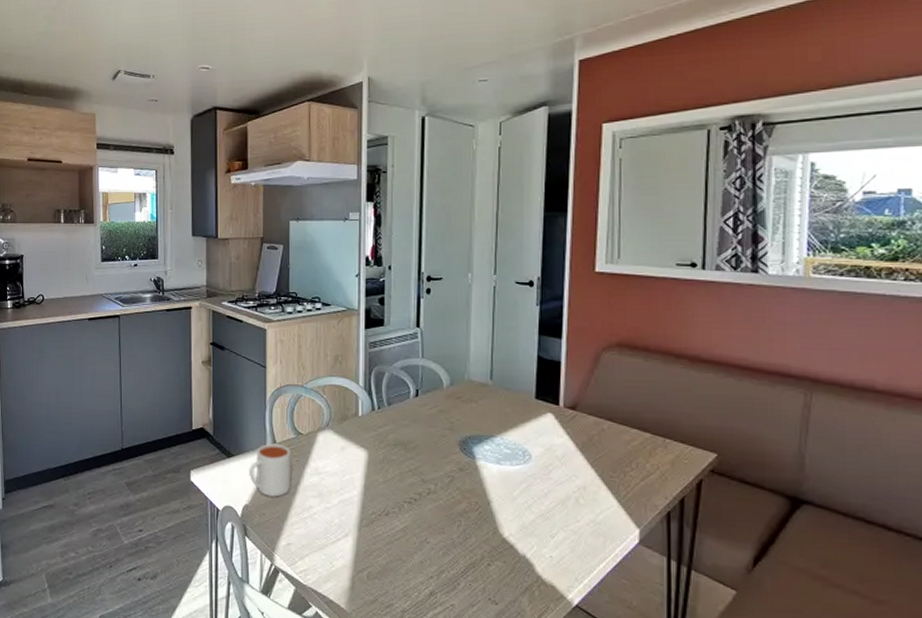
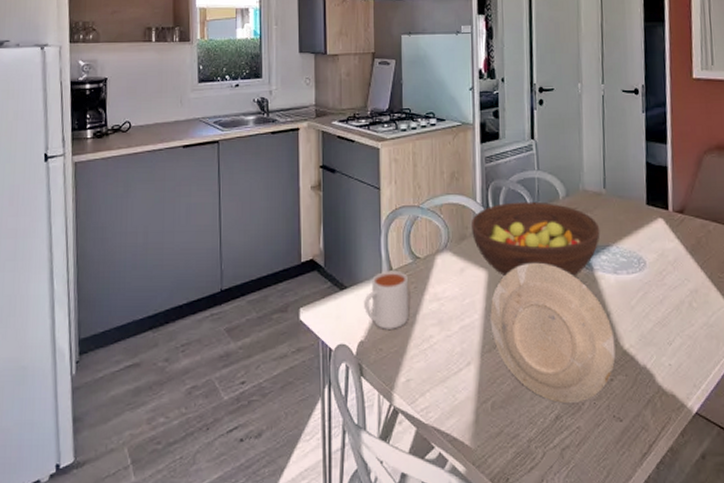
fruit bowl: none [352,387,484,463] -> present [470,201,600,277]
plate: none [369,446,494,583] -> present [490,262,616,404]

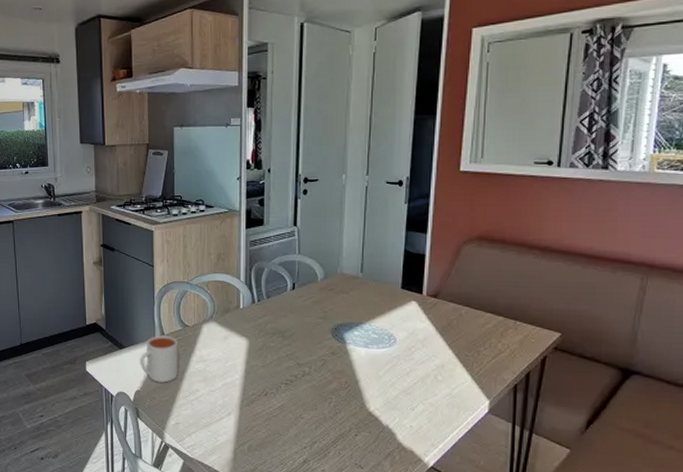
fruit bowl: present [470,201,600,277] -> none [234,282,355,348]
plate: present [490,262,616,404] -> none [249,334,361,452]

